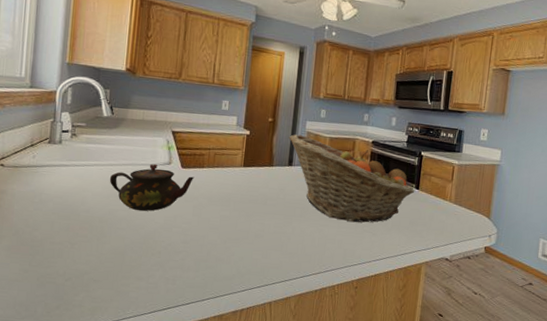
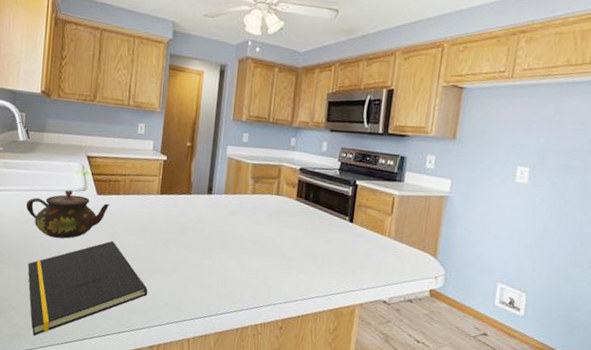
notepad: none [111,212,232,309] -> present [27,241,148,337]
fruit basket: present [289,134,415,223] -> none [208,160,349,258]

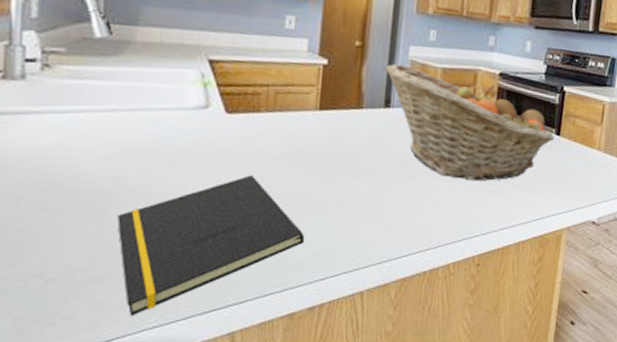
teapot: present [26,189,110,239] -> none [110,107,246,176]
fruit basket: none [208,160,349,258] -> present [384,64,555,181]

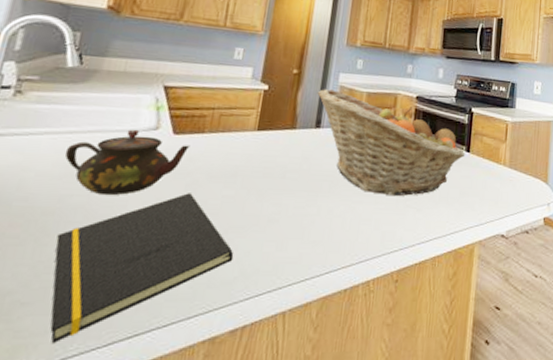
teapot: none [110,107,246,176] -> present [64,129,191,195]

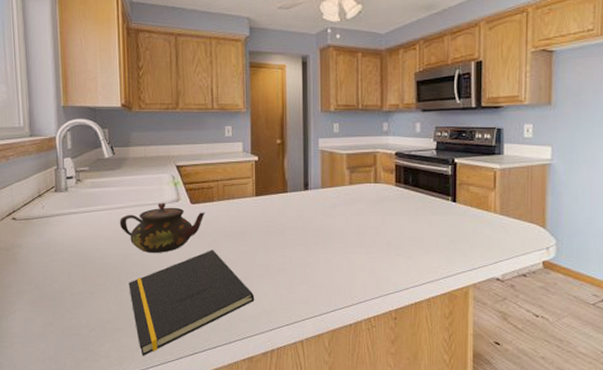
fruit basket: present [317,89,466,196] -> none [301,155,452,245]

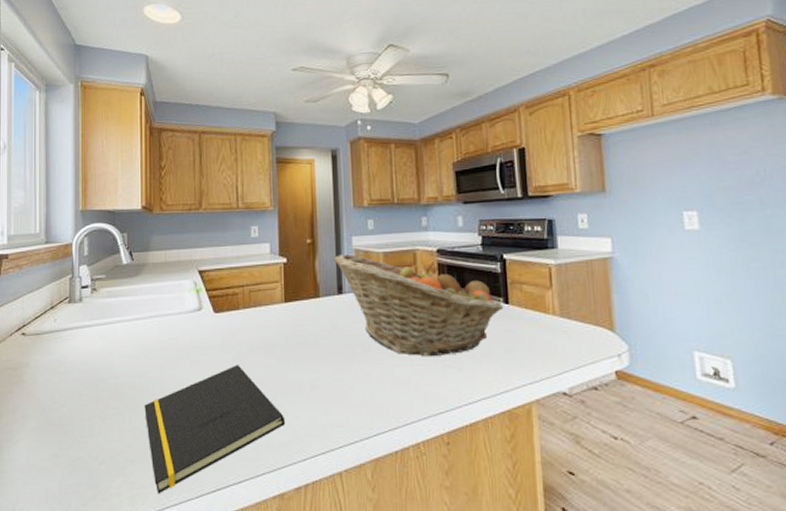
teapot: present [119,202,206,253] -> none [136,311,230,370]
fruit basket: none [301,155,452,245] -> present [333,254,504,356]

